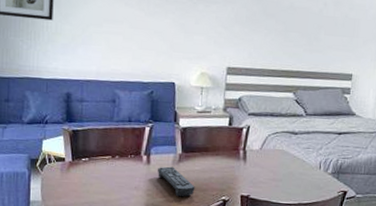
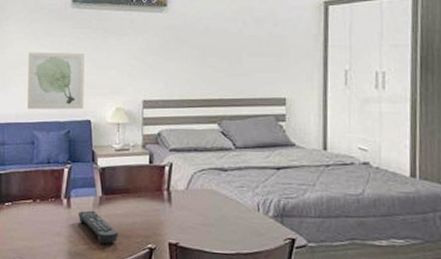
wall art: none [110,9,172,72] -> present [28,52,84,110]

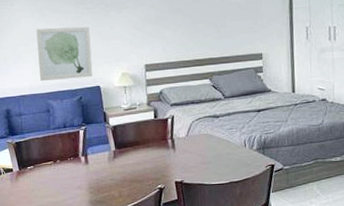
remote control: present [79,210,118,245] -> none [96,163,132,191]

